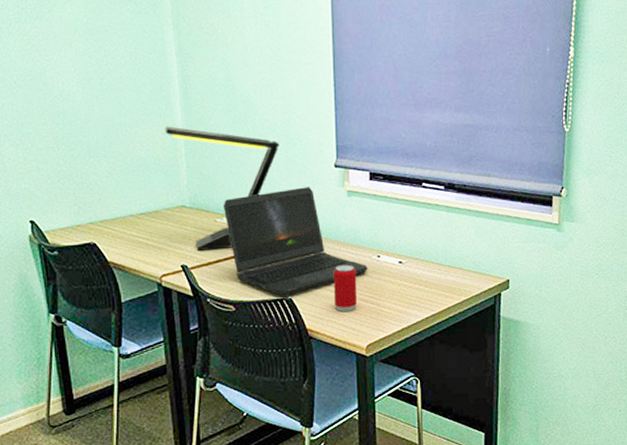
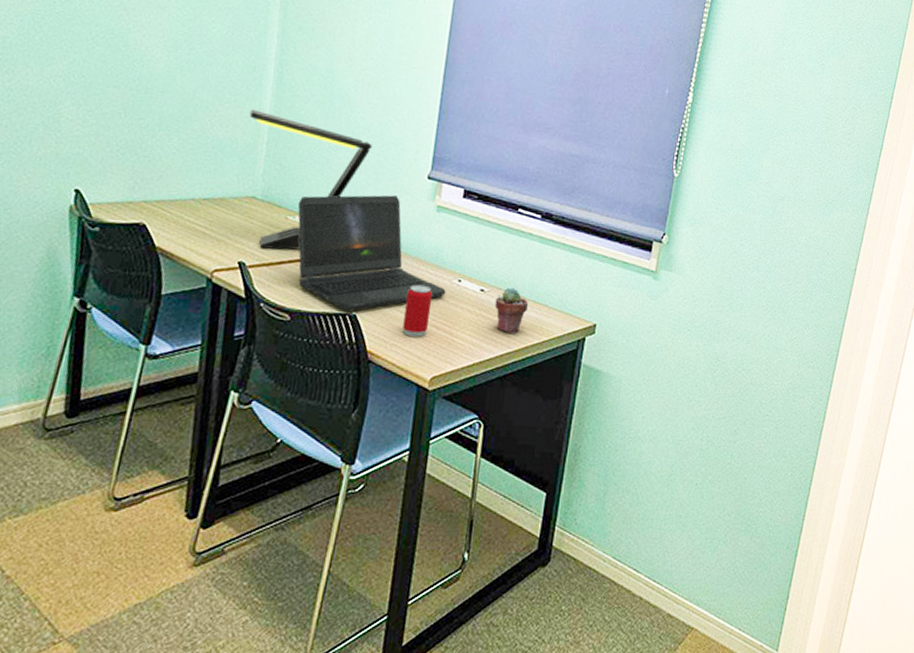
potted succulent: none [414,256,445,298] -> present [494,287,529,334]

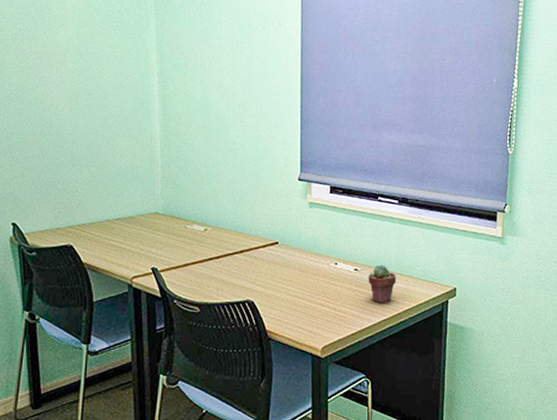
desk lamp: present [249,109,372,250] -> none [143,139,249,254]
laptop computer: present [298,195,446,312] -> none [193,198,326,300]
beverage can: present [402,284,433,337] -> none [294,270,315,315]

